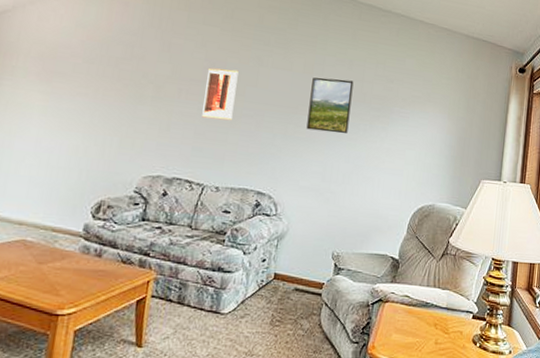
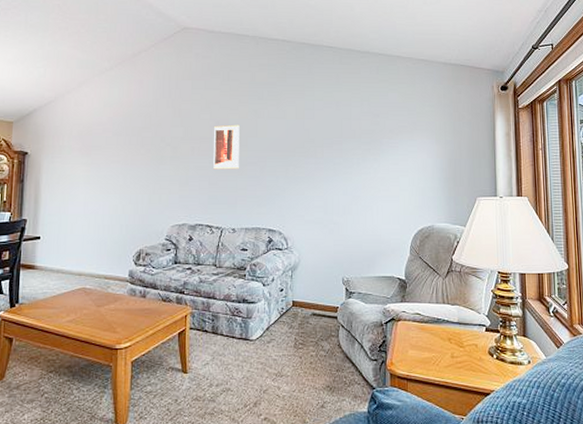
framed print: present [306,77,354,134] -> none [305,120,343,169]

